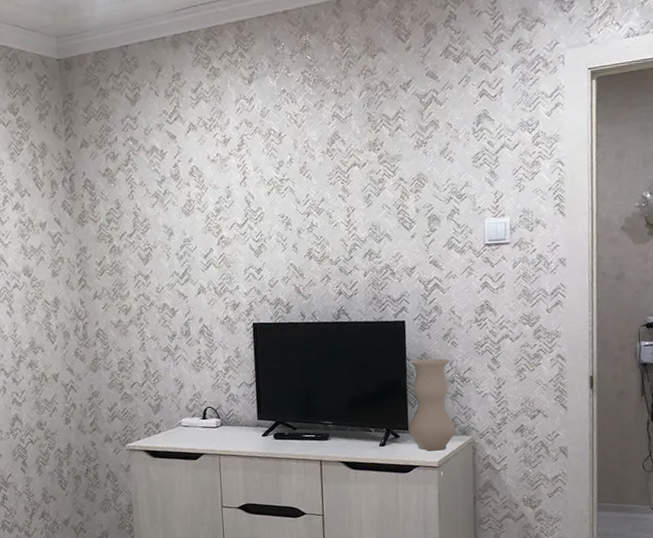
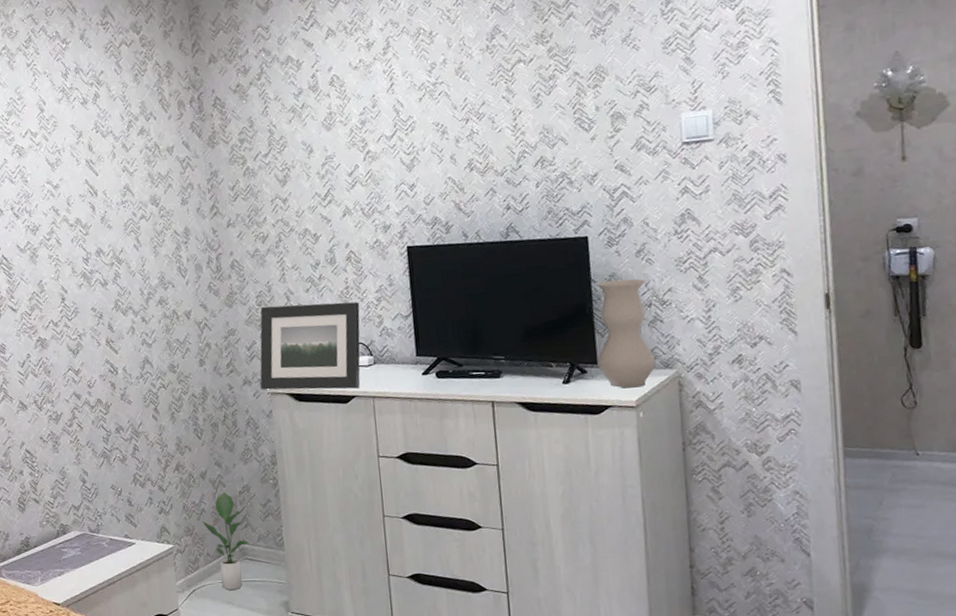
picture frame: none [119,370,210,448] -> present [260,301,361,390]

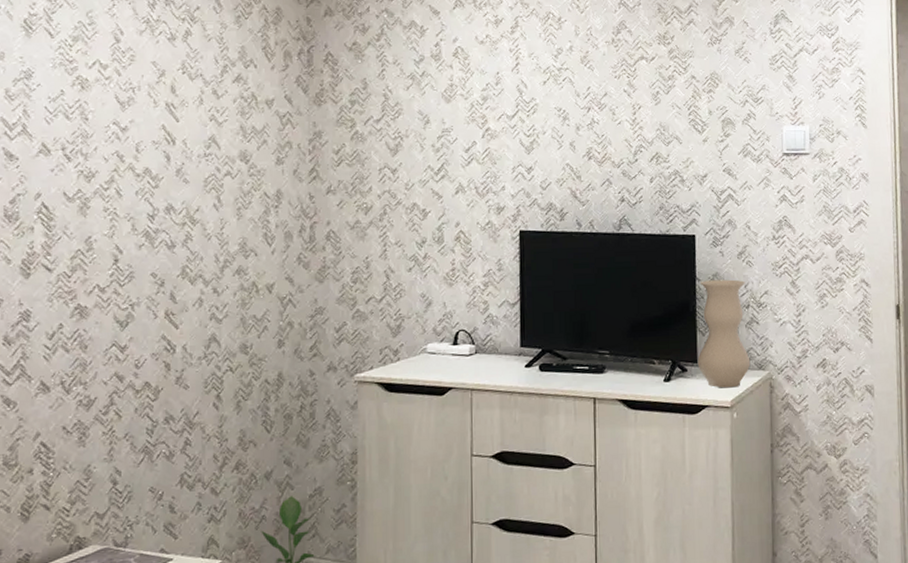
picture frame: present [260,301,361,390] -> none [346,284,466,381]

